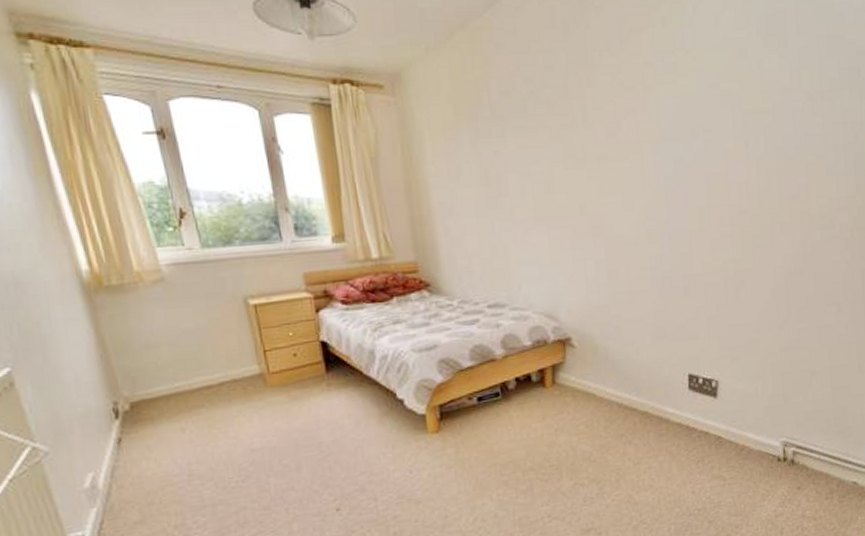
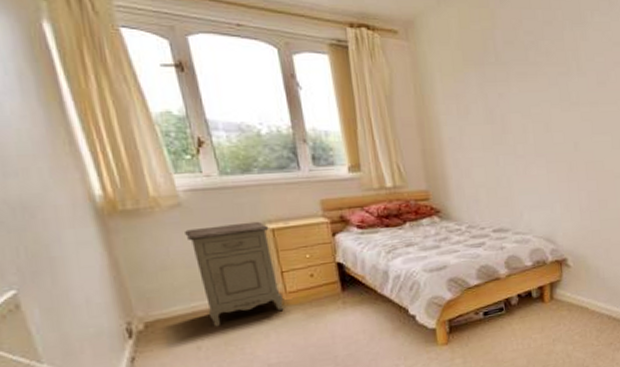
nightstand: none [168,296,267,409] -> present [185,221,284,327]

